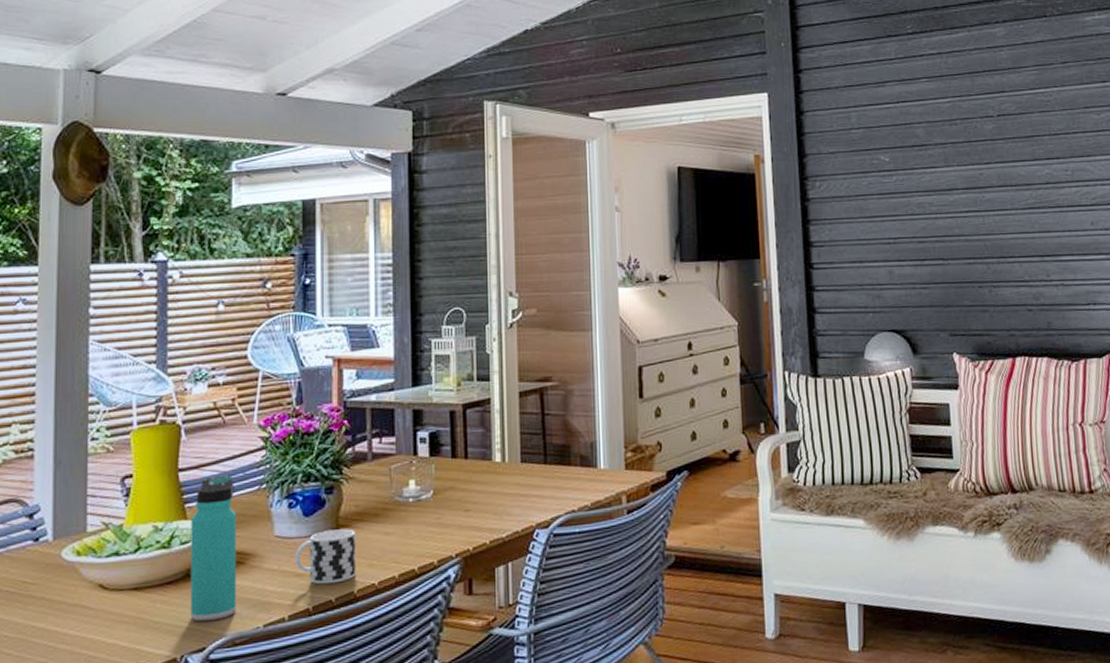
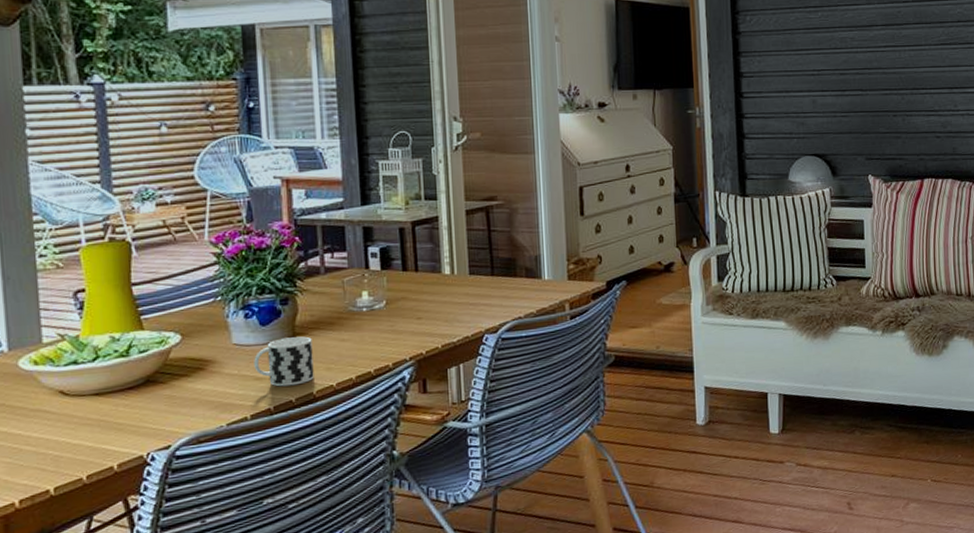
thermos bottle: present [190,474,237,622] -> none [148,288,199,423]

